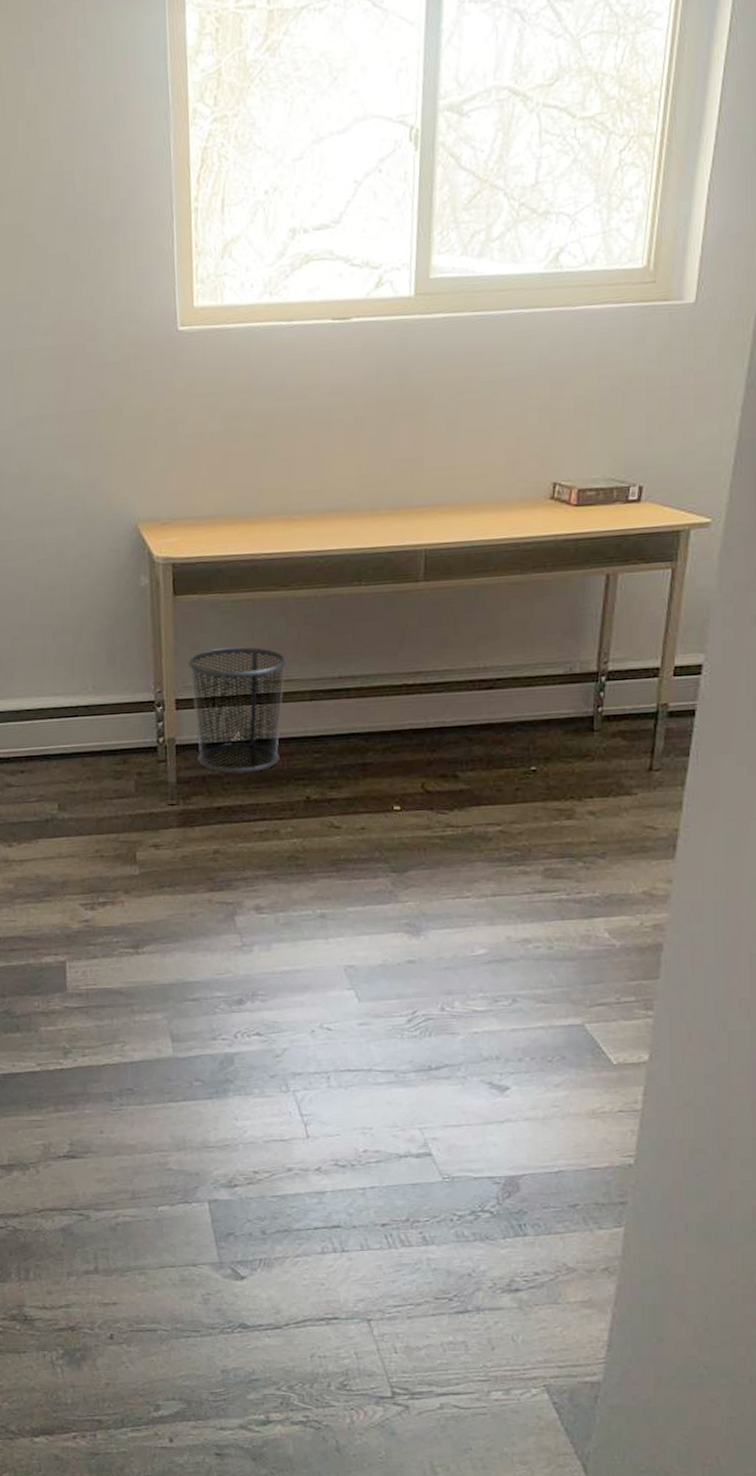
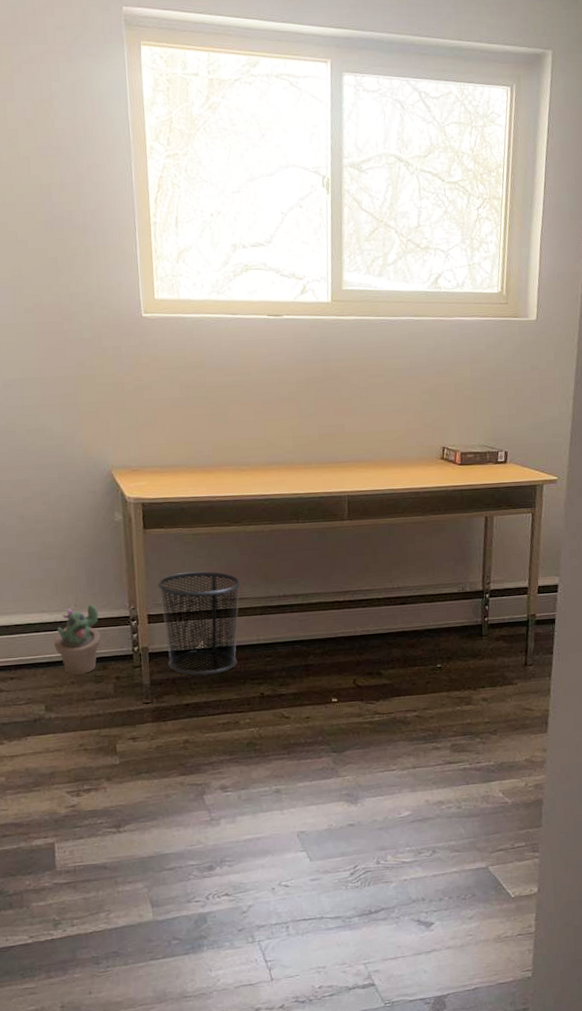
decorative plant: none [69,685,121,769] -> present [54,603,101,674]

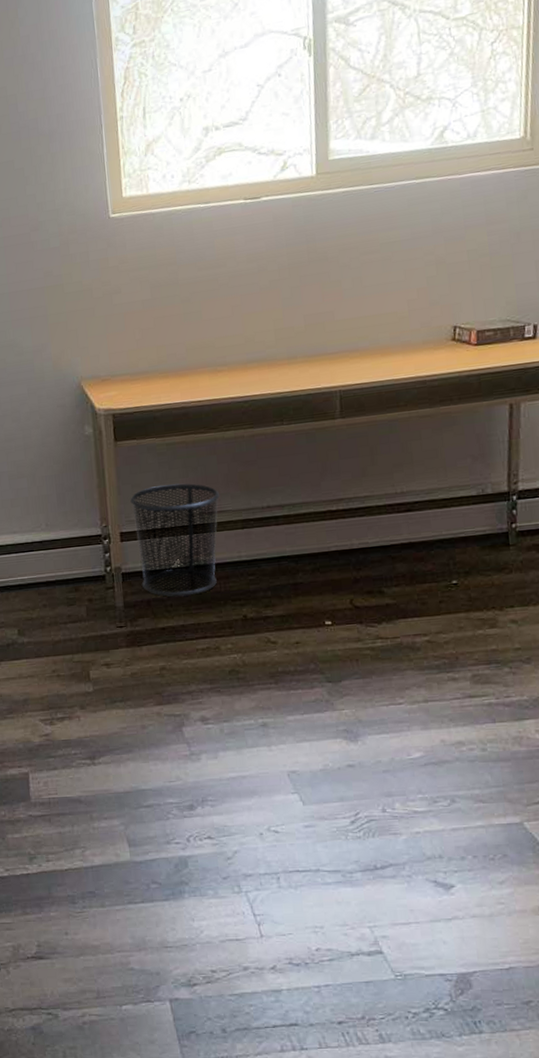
decorative plant: present [54,603,101,674] -> none [25,522,72,597]

